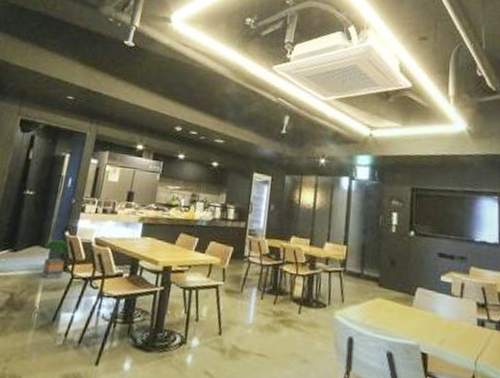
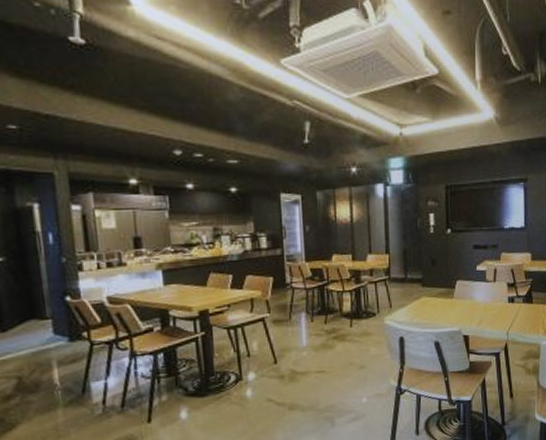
potted tree: present [42,240,71,280] -> none [43,307,81,353]

